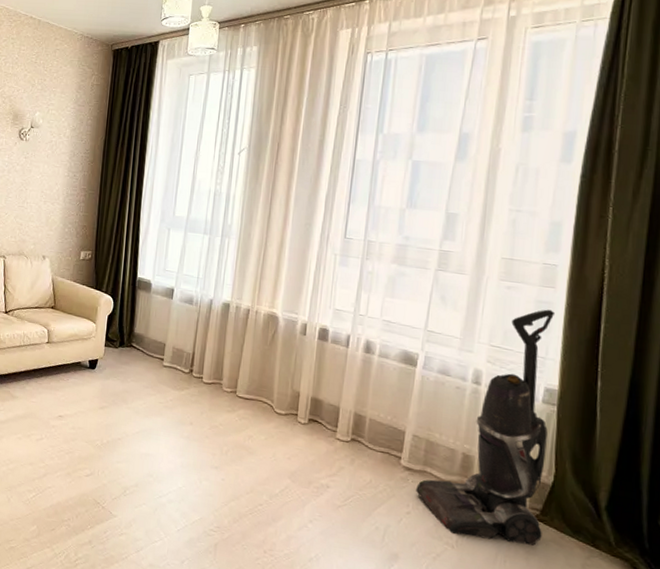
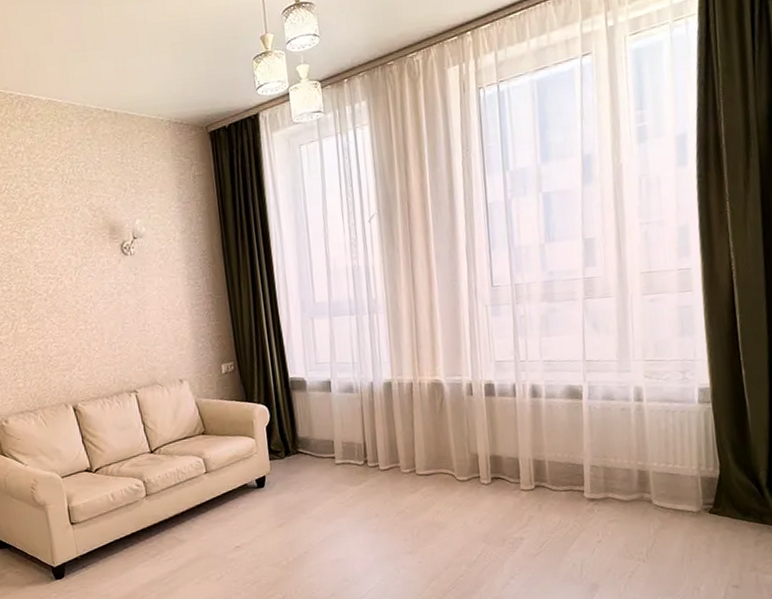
vacuum cleaner: present [416,309,556,546] -> none [602,312,718,549]

